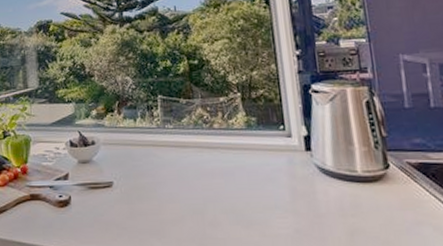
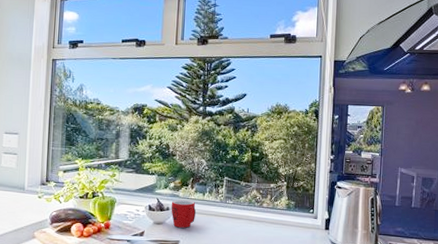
mug: none [96,129,129,165] -> present [171,200,196,228]

